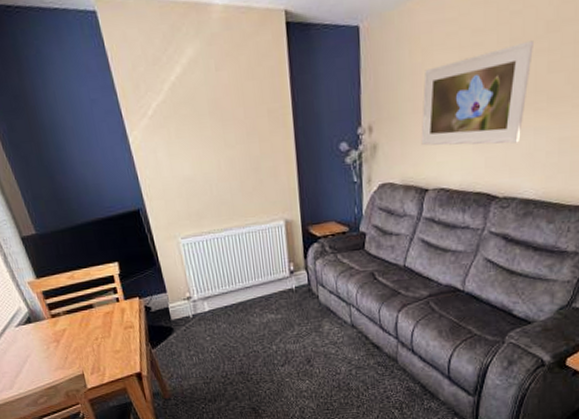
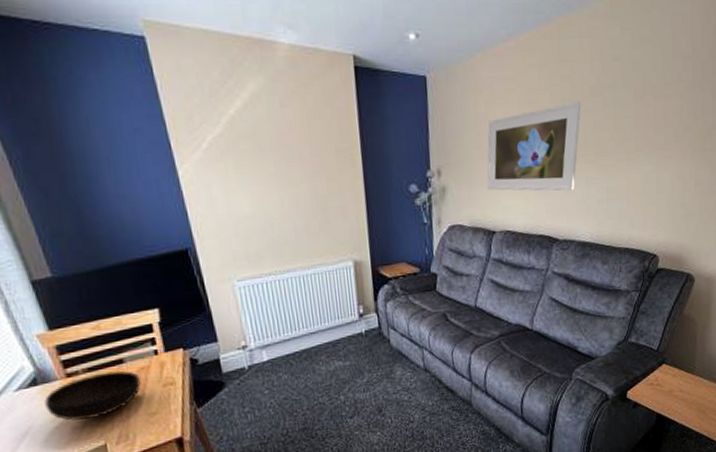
bowl: none [37,314,108,353] -> present [44,370,141,421]

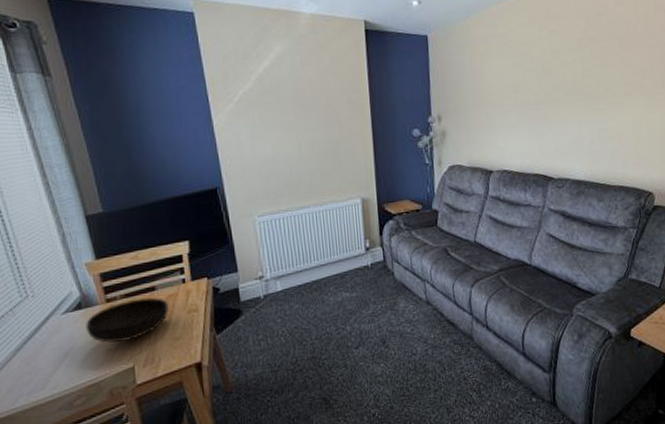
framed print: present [487,102,581,191] -> none [483,53,570,134]

